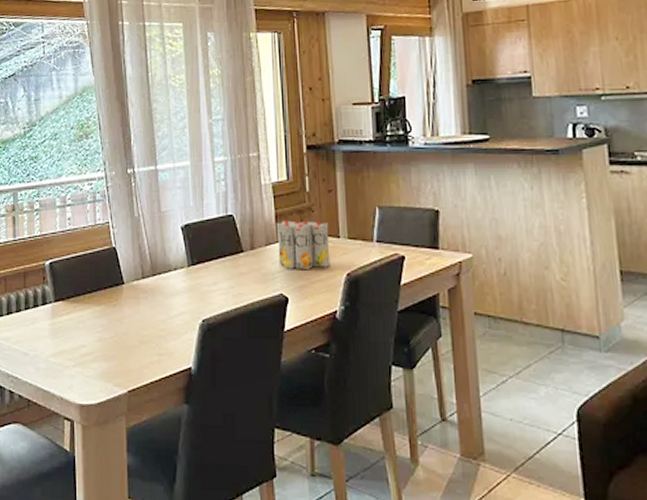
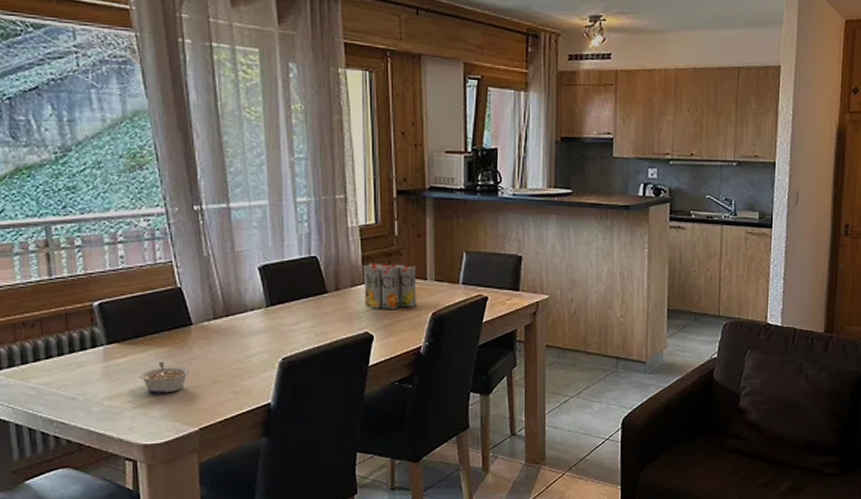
legume: none [79,320,121,353] -> present [139,361,190,394]

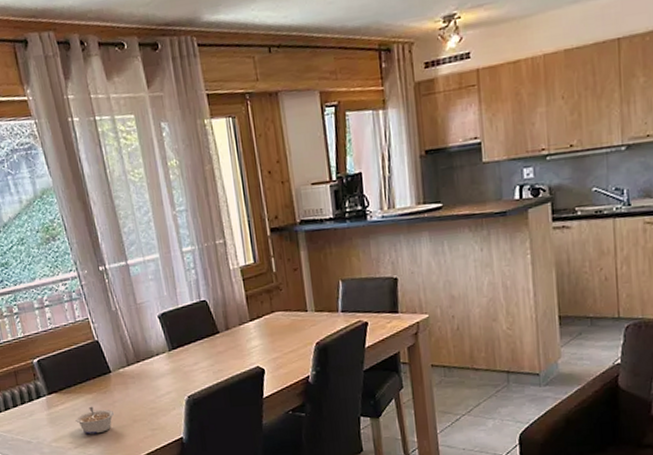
juice carton: present [362,263,417,310] -> none [247,299,301,344]

